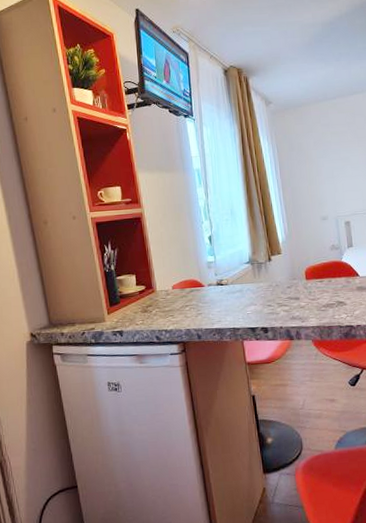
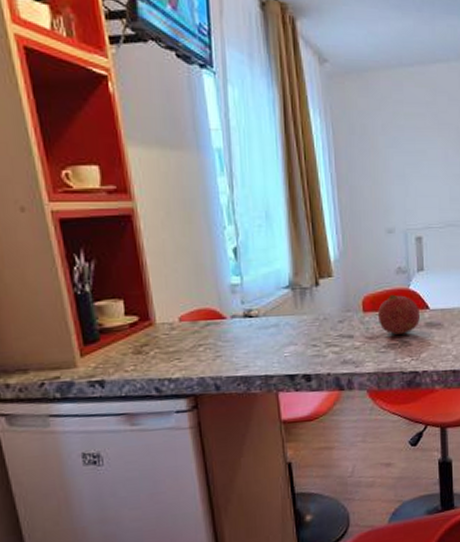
fruit: none [317,265,352,297] -> present [377,294,420,335]

